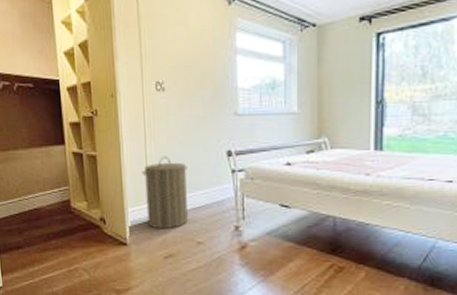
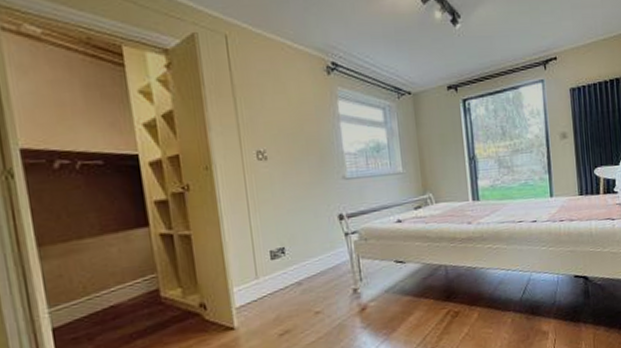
laundry hamper: present [142,156,188,230] -> none [247,226,303,306]

